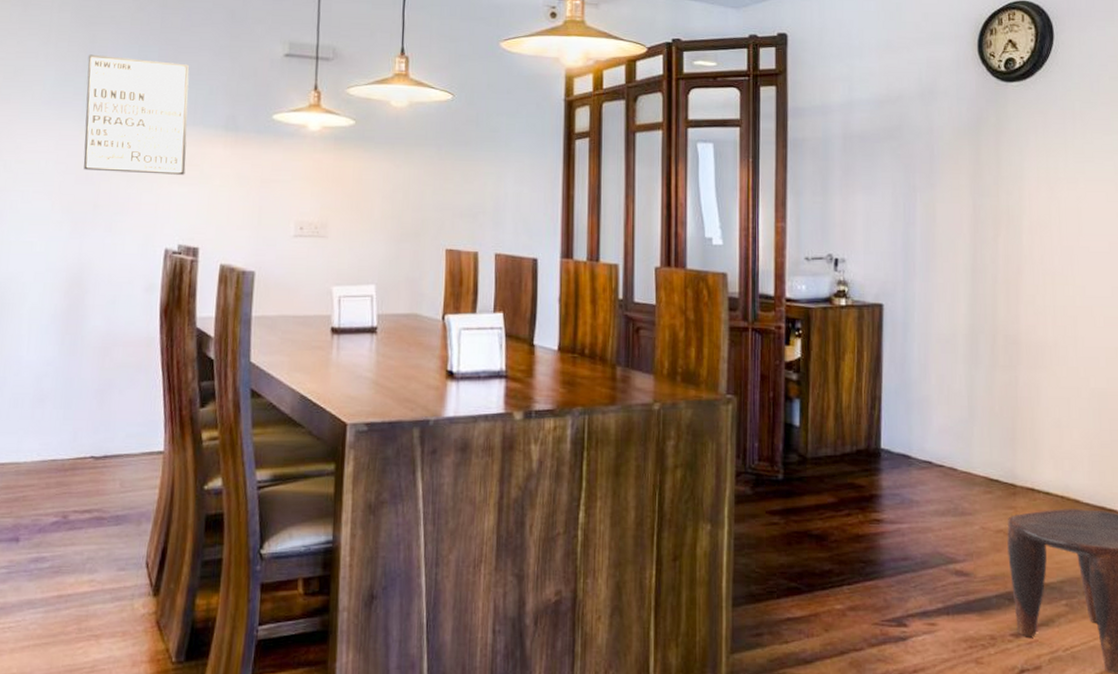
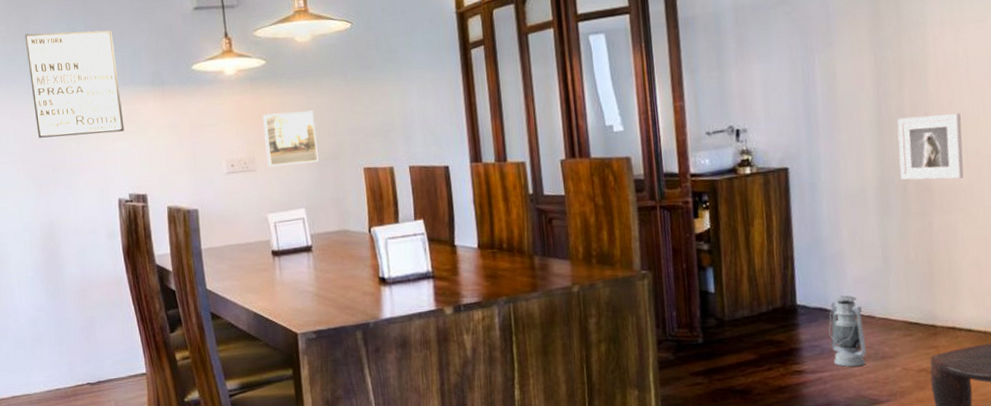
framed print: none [341,177,399,237] -> present [263,110,319,167]
lantern: none [910,443,946,520] -> present [828,295,866,367]
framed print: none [990,267,1051,335] -> present [897,113,964,181]

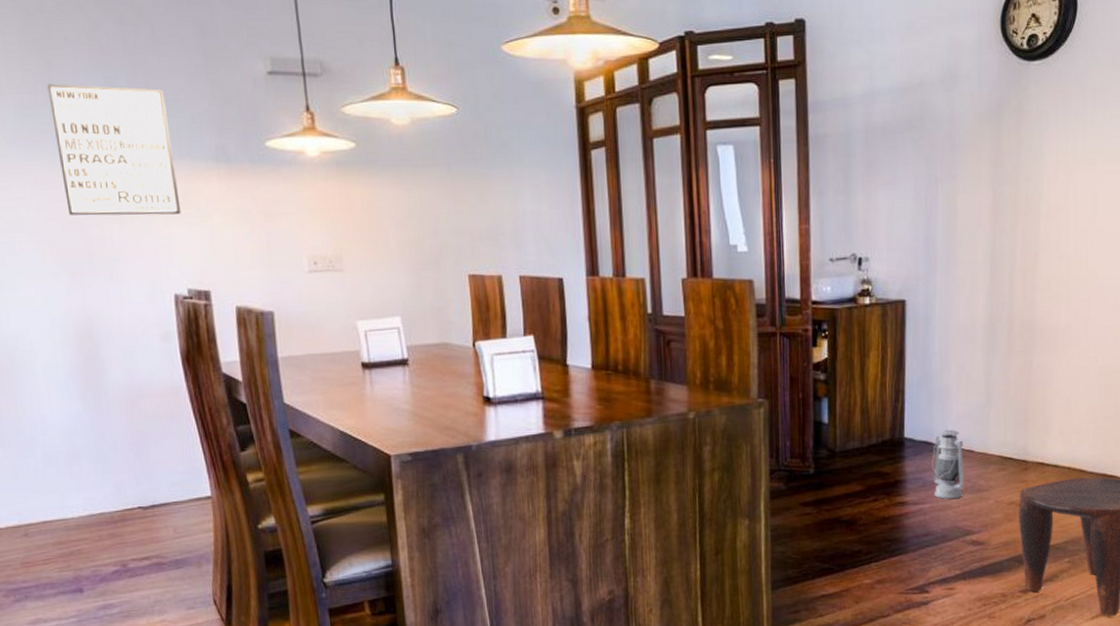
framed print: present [263,110,319,167] -> none [352,205,417,268]
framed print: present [897,113,964,181] -> none [1007,255,1066,320]

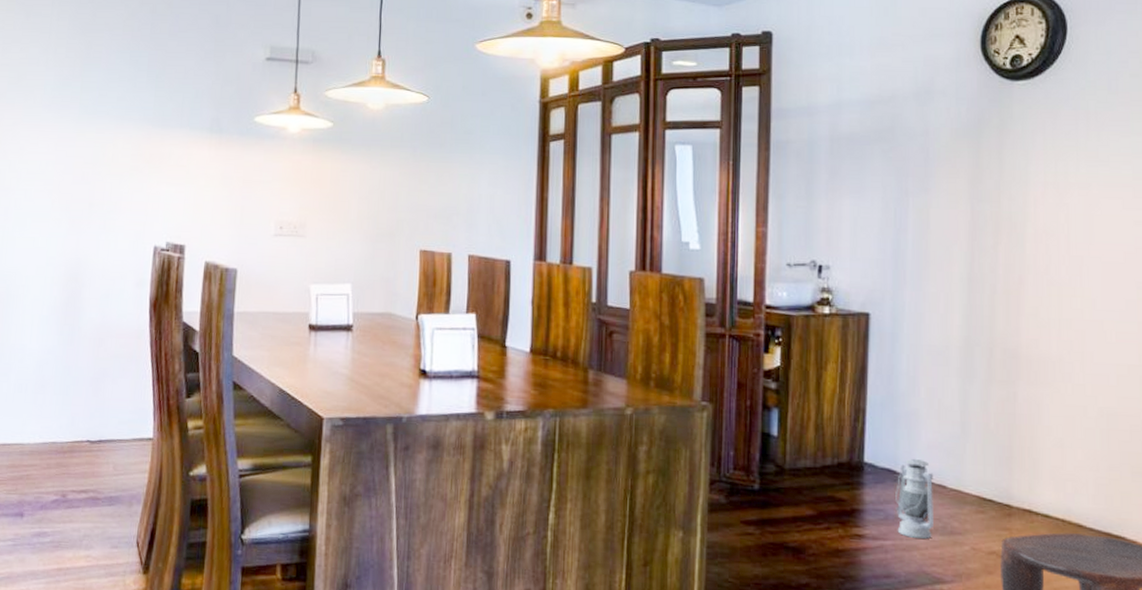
wall art: present [47,84,181,216] -> none [80,60,177,175]

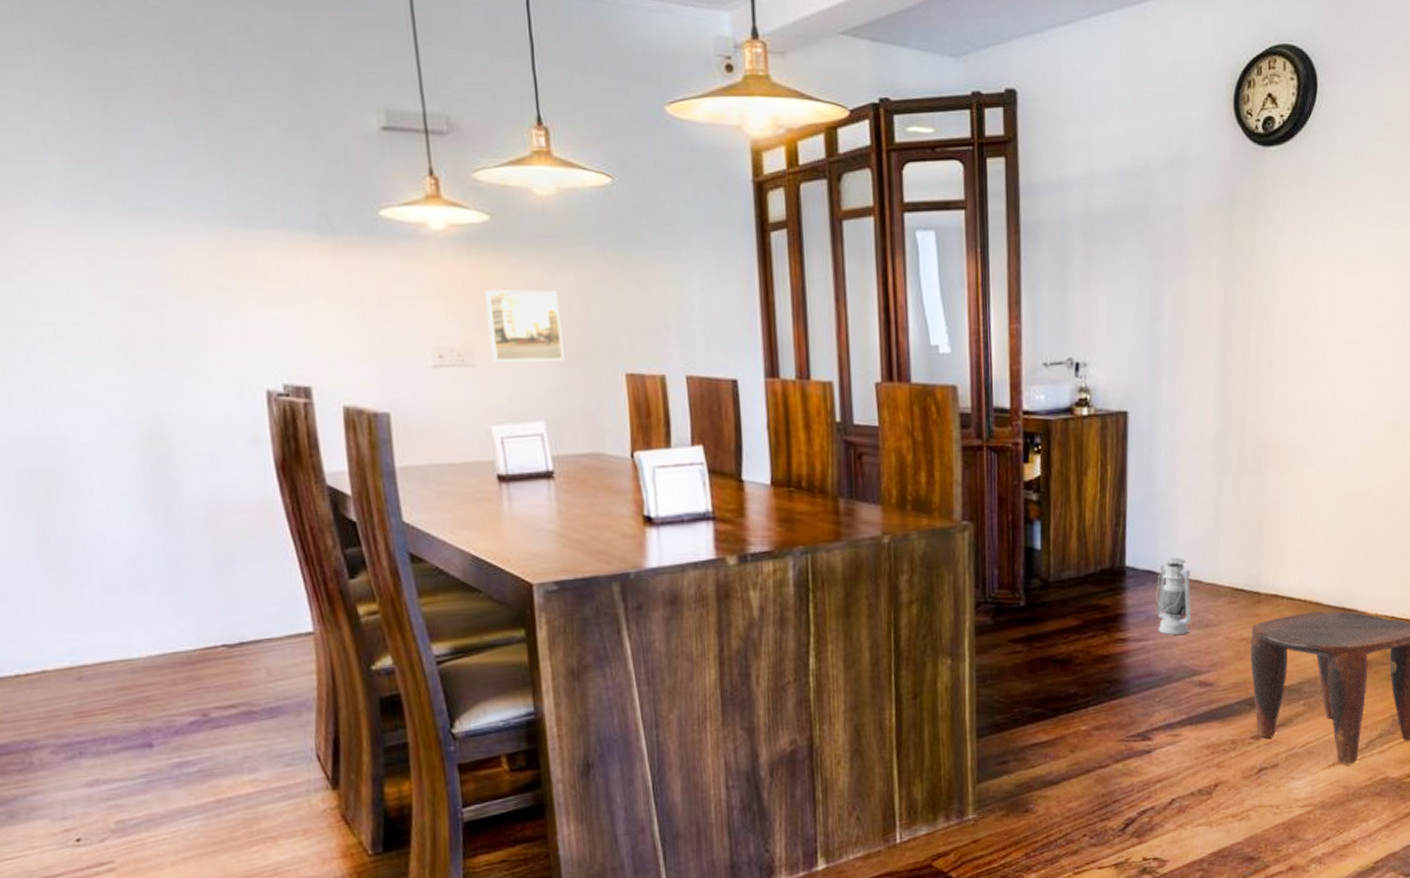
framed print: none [318,178,375,237] -> present [485,288,564,363]

